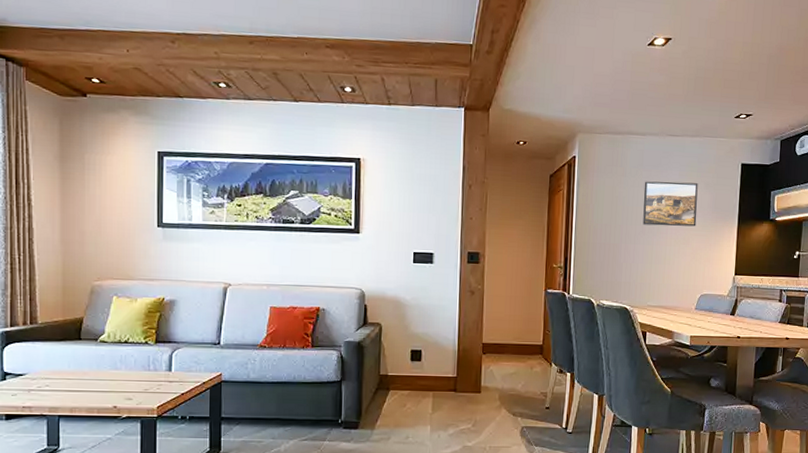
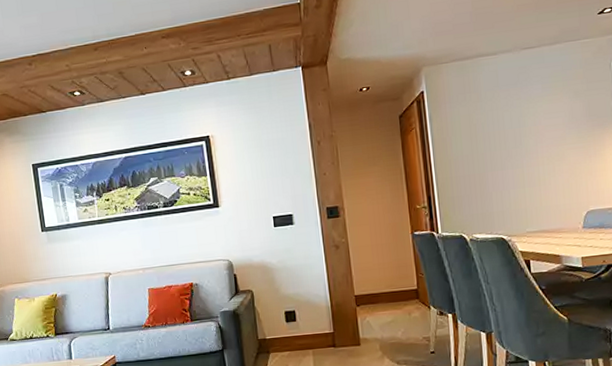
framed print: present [642,181,698,227] -> none [503,93,570,148]

